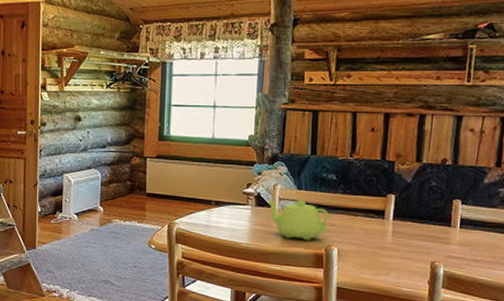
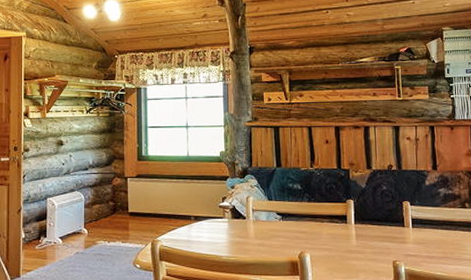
teapot: present [265,199,330,241] -> none [240,209,301,250]

